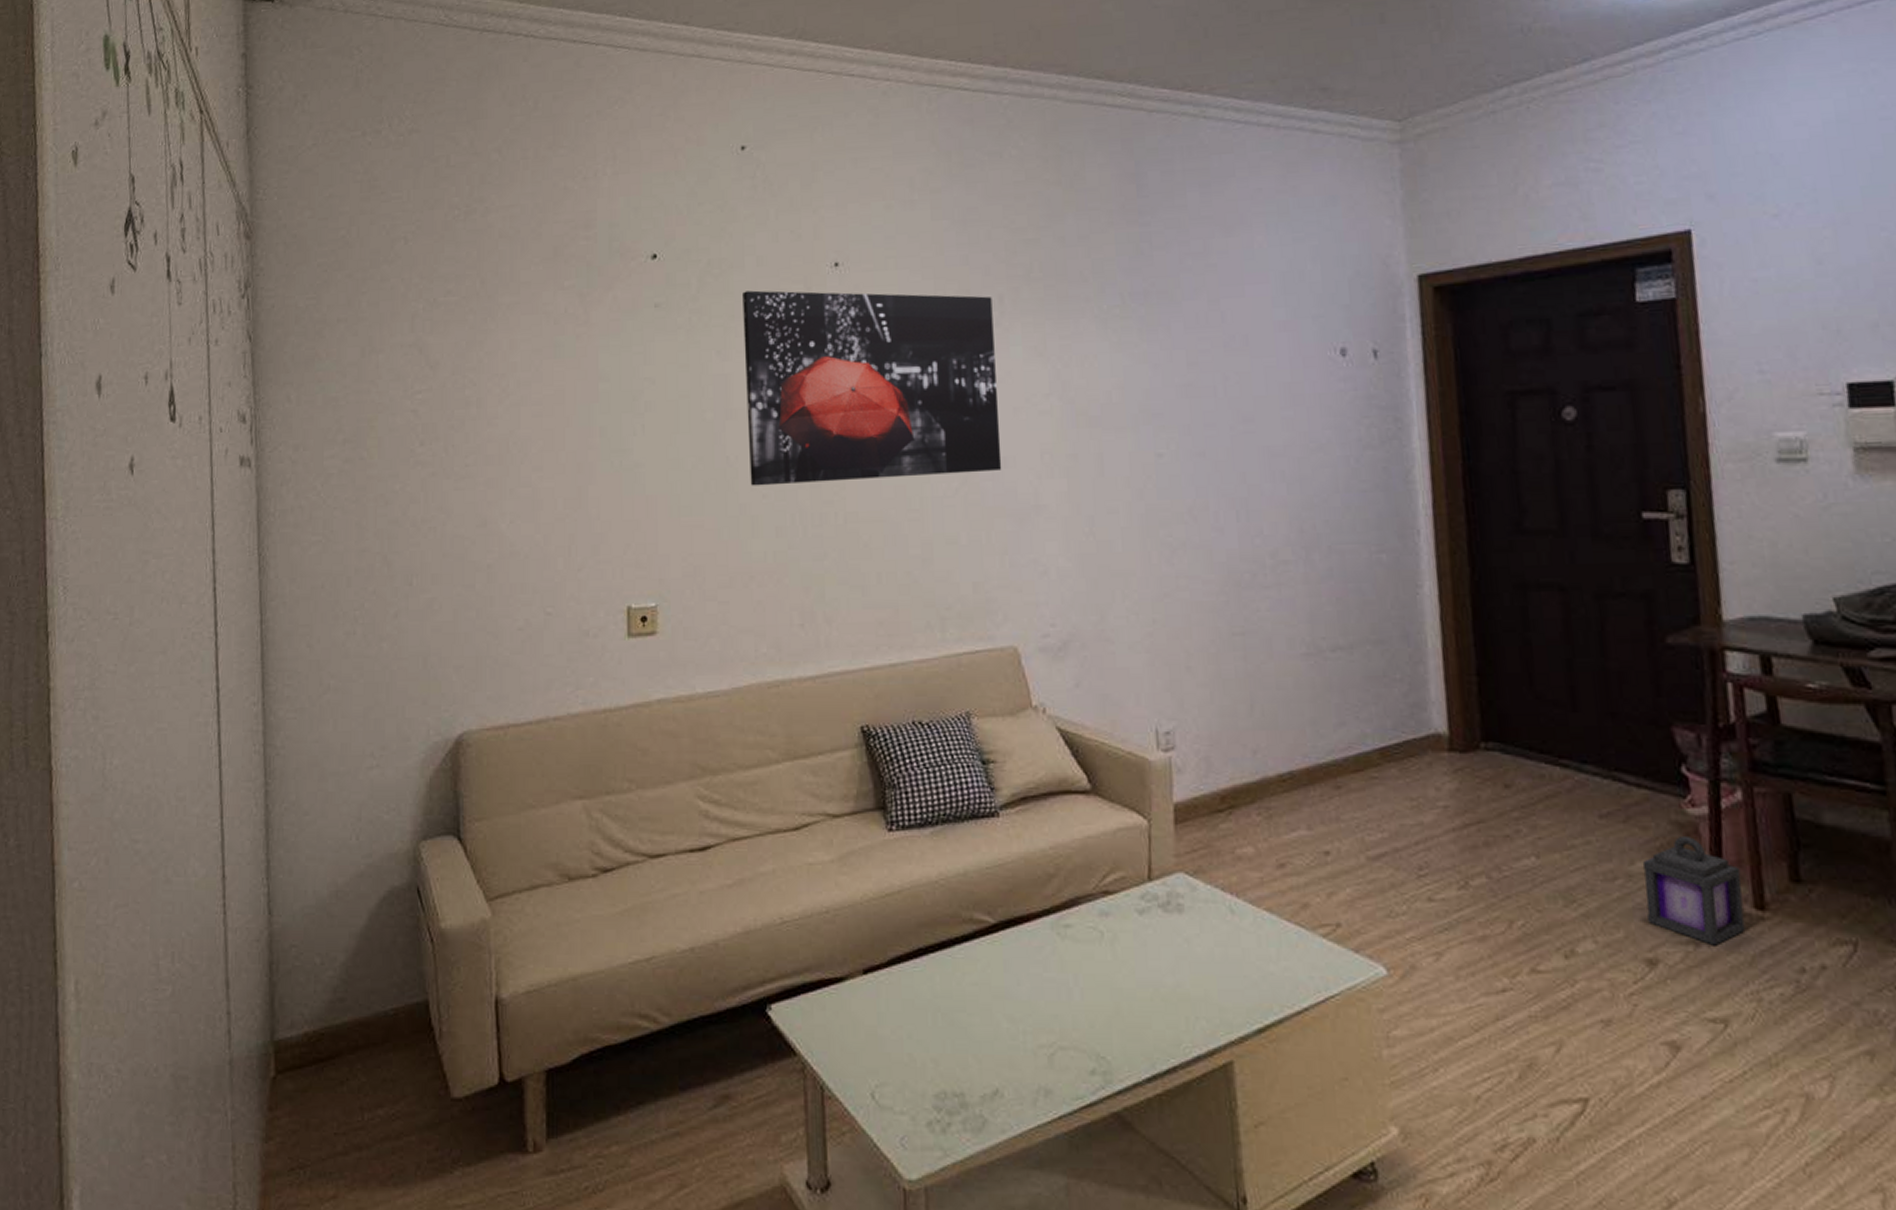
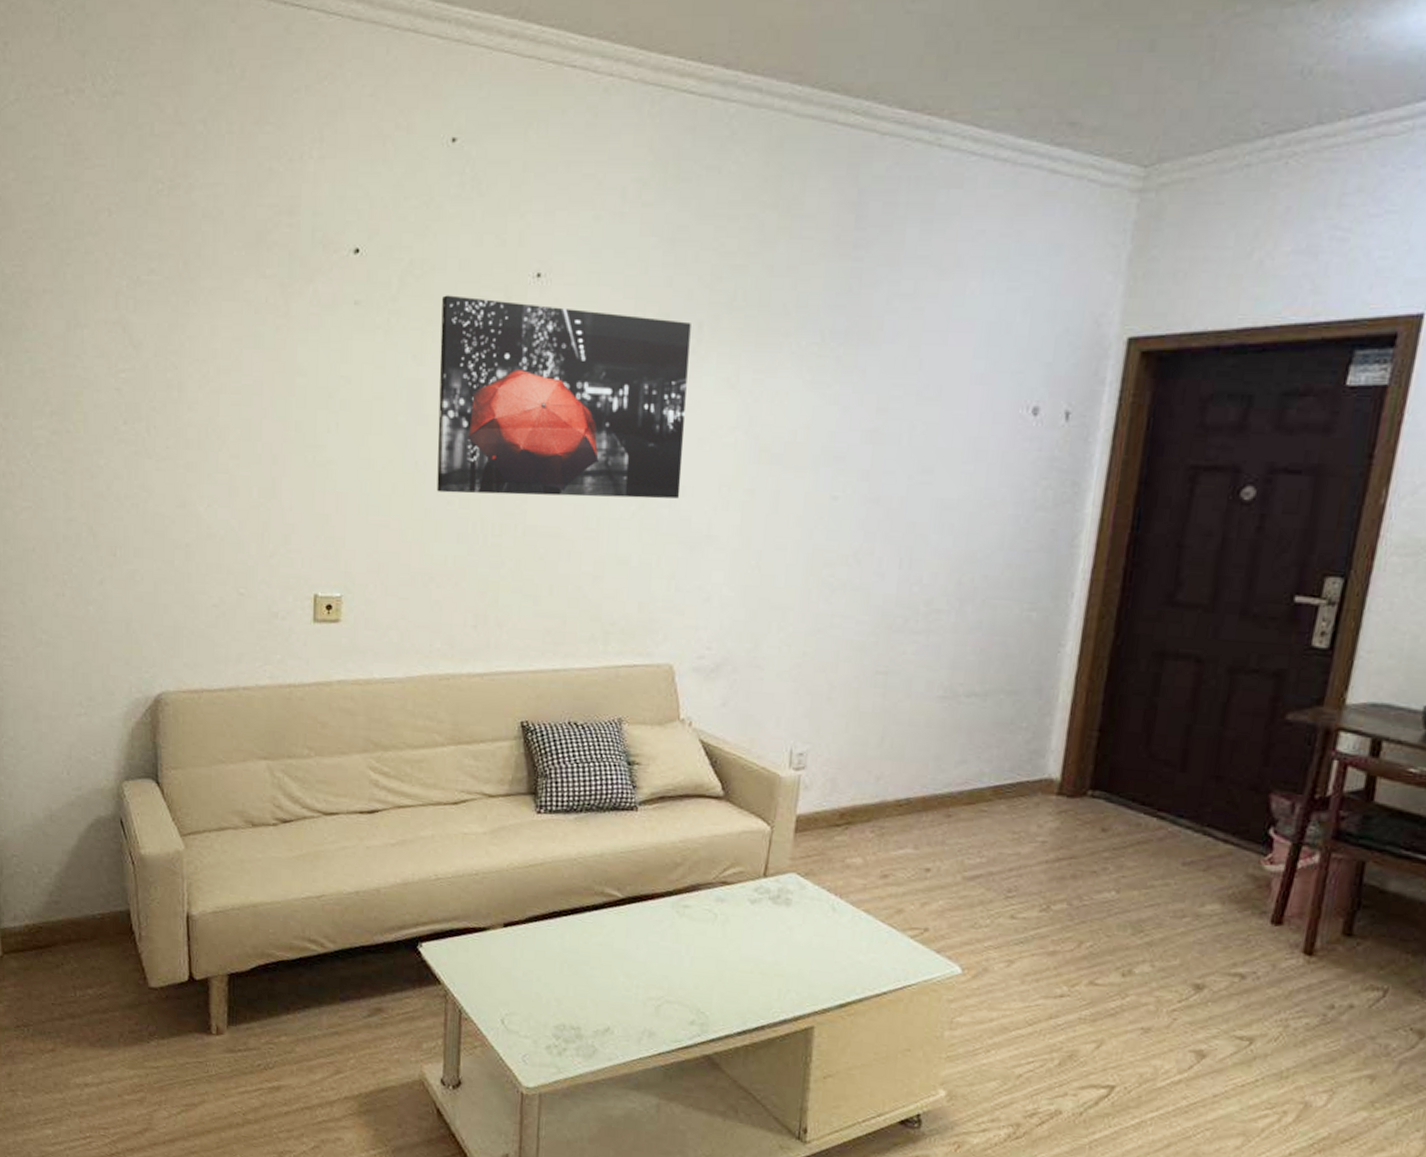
lantern: present [1643,835,1746,946] -> none [1204,887,1300,980]

